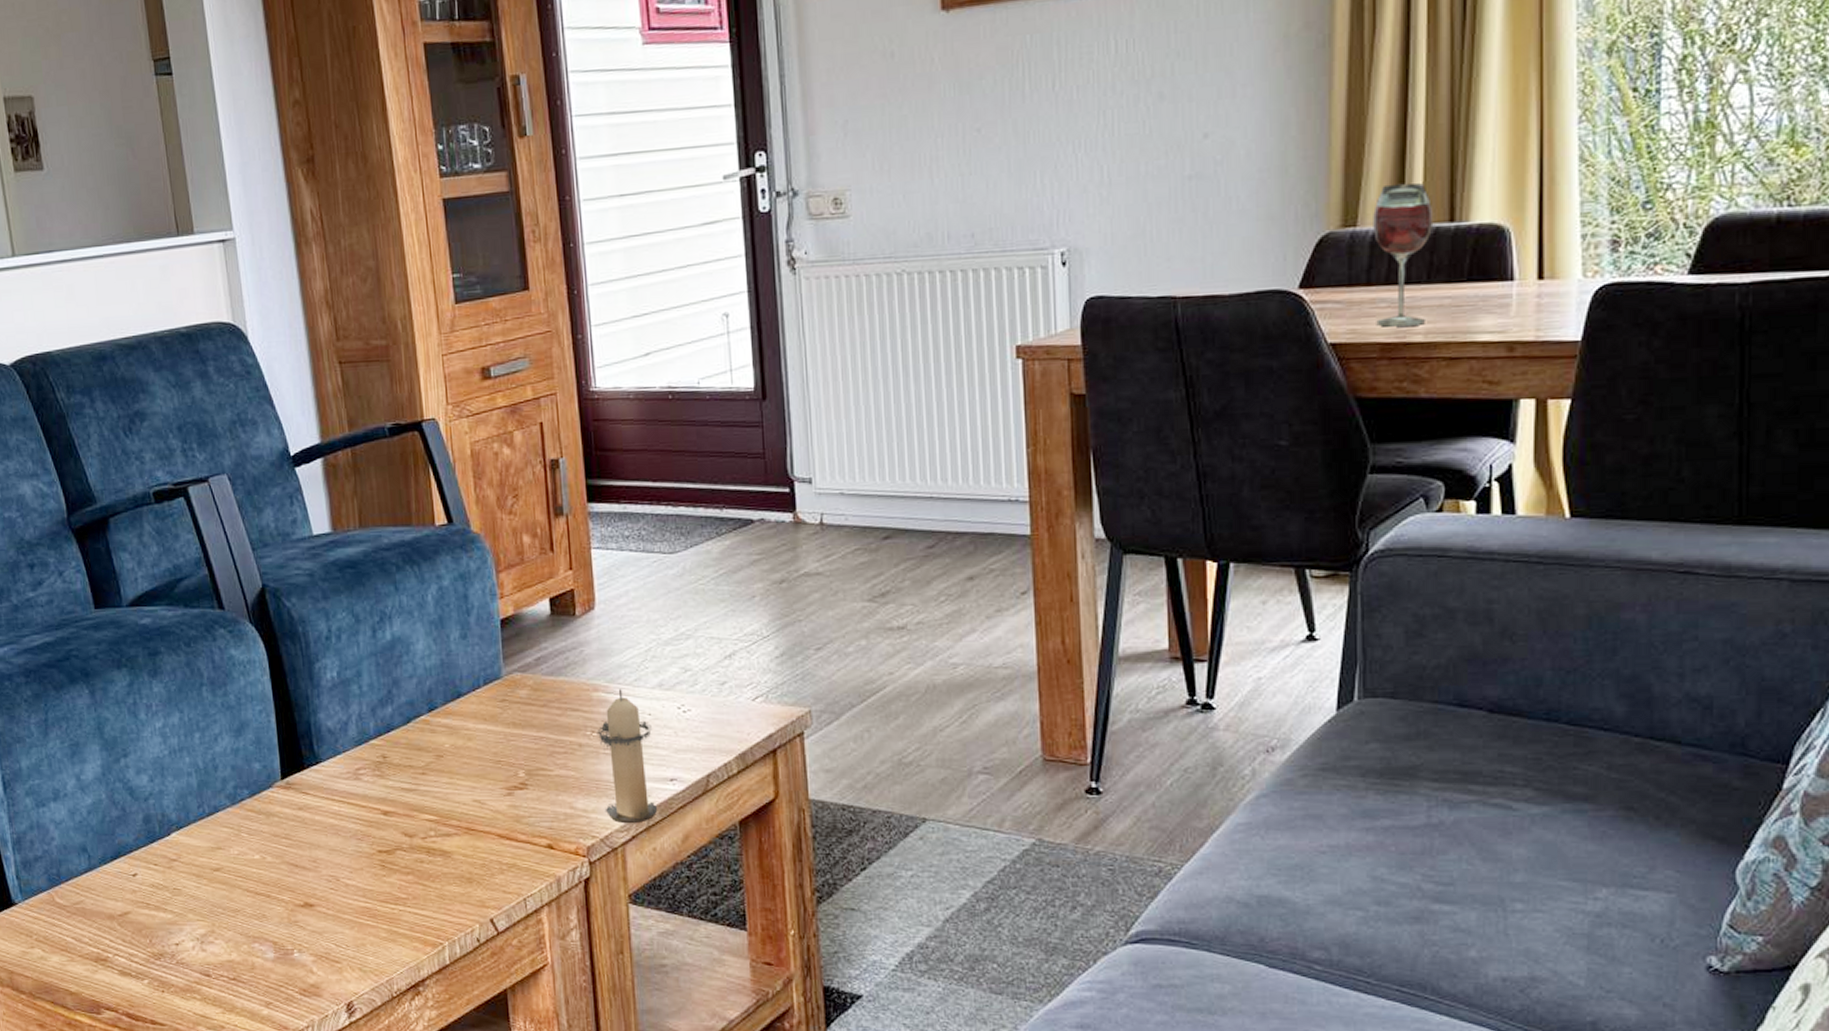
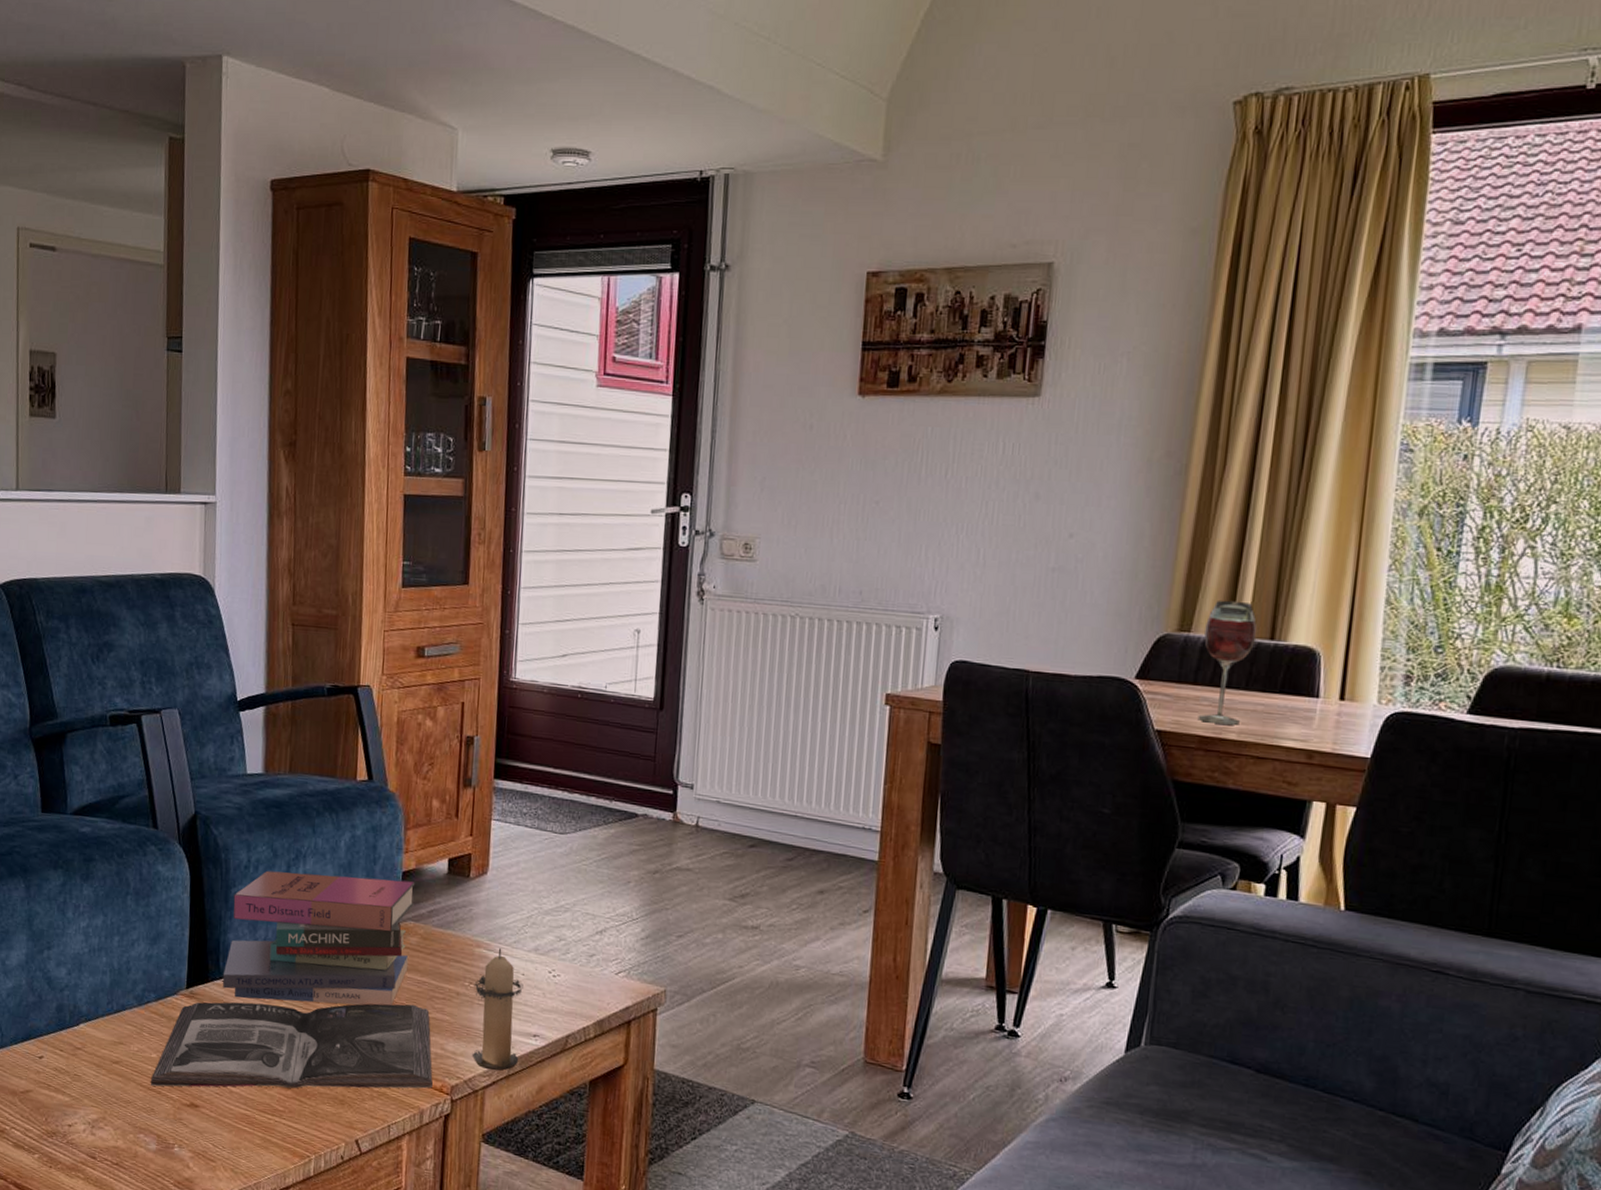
magazine: none [257,763,566,890] -> present [150,1002,433,1089]
books: none [318,629,522,782] -> present [222,870,416,1006]

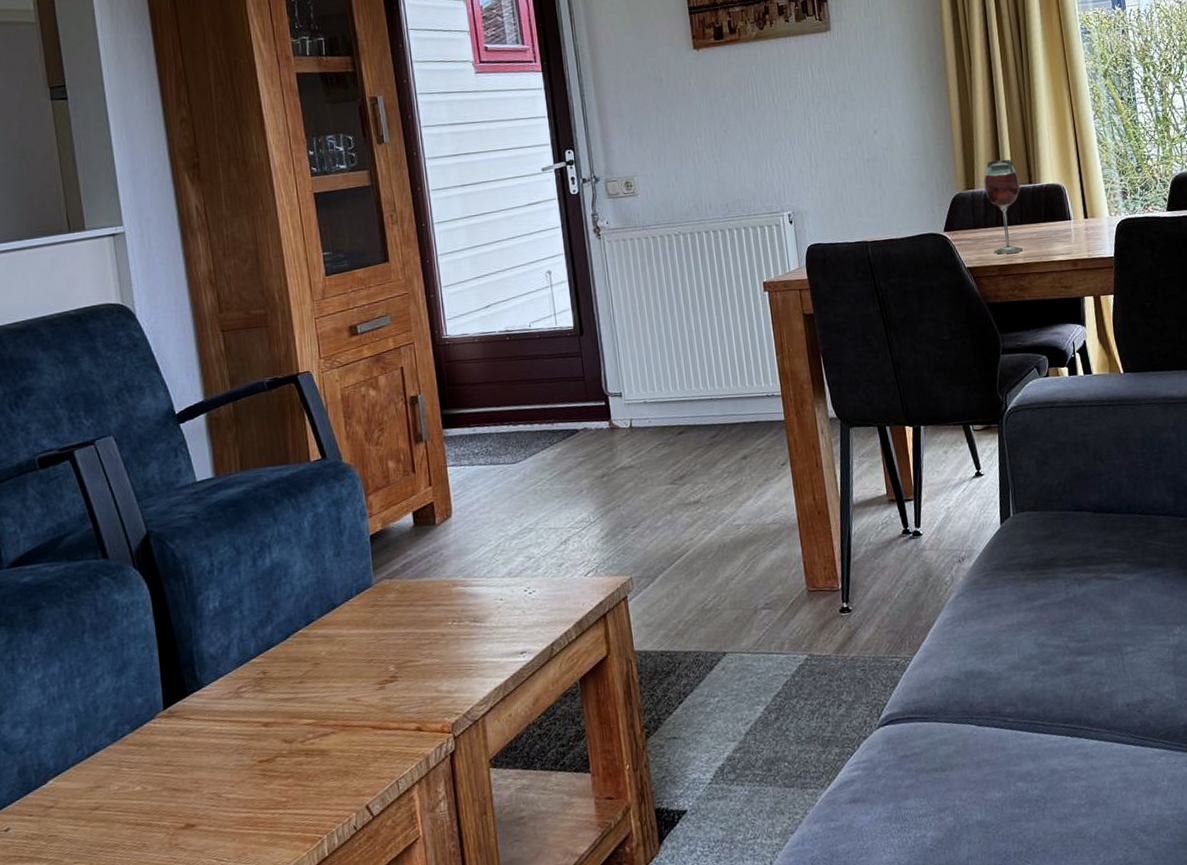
magazine: present [150,1002,433,1089] -> none [137,657,434,820]
books: present [222,870,416,1006] -> none [201,542,391,704]
candle: present [473,948,524,1071] -> none [457,581,512,698]

